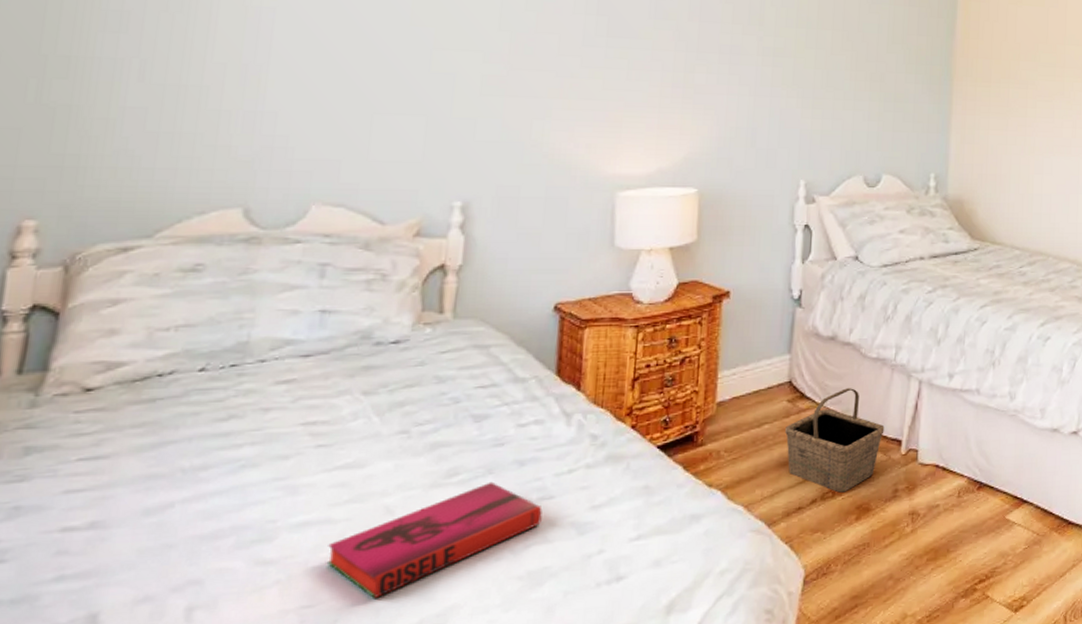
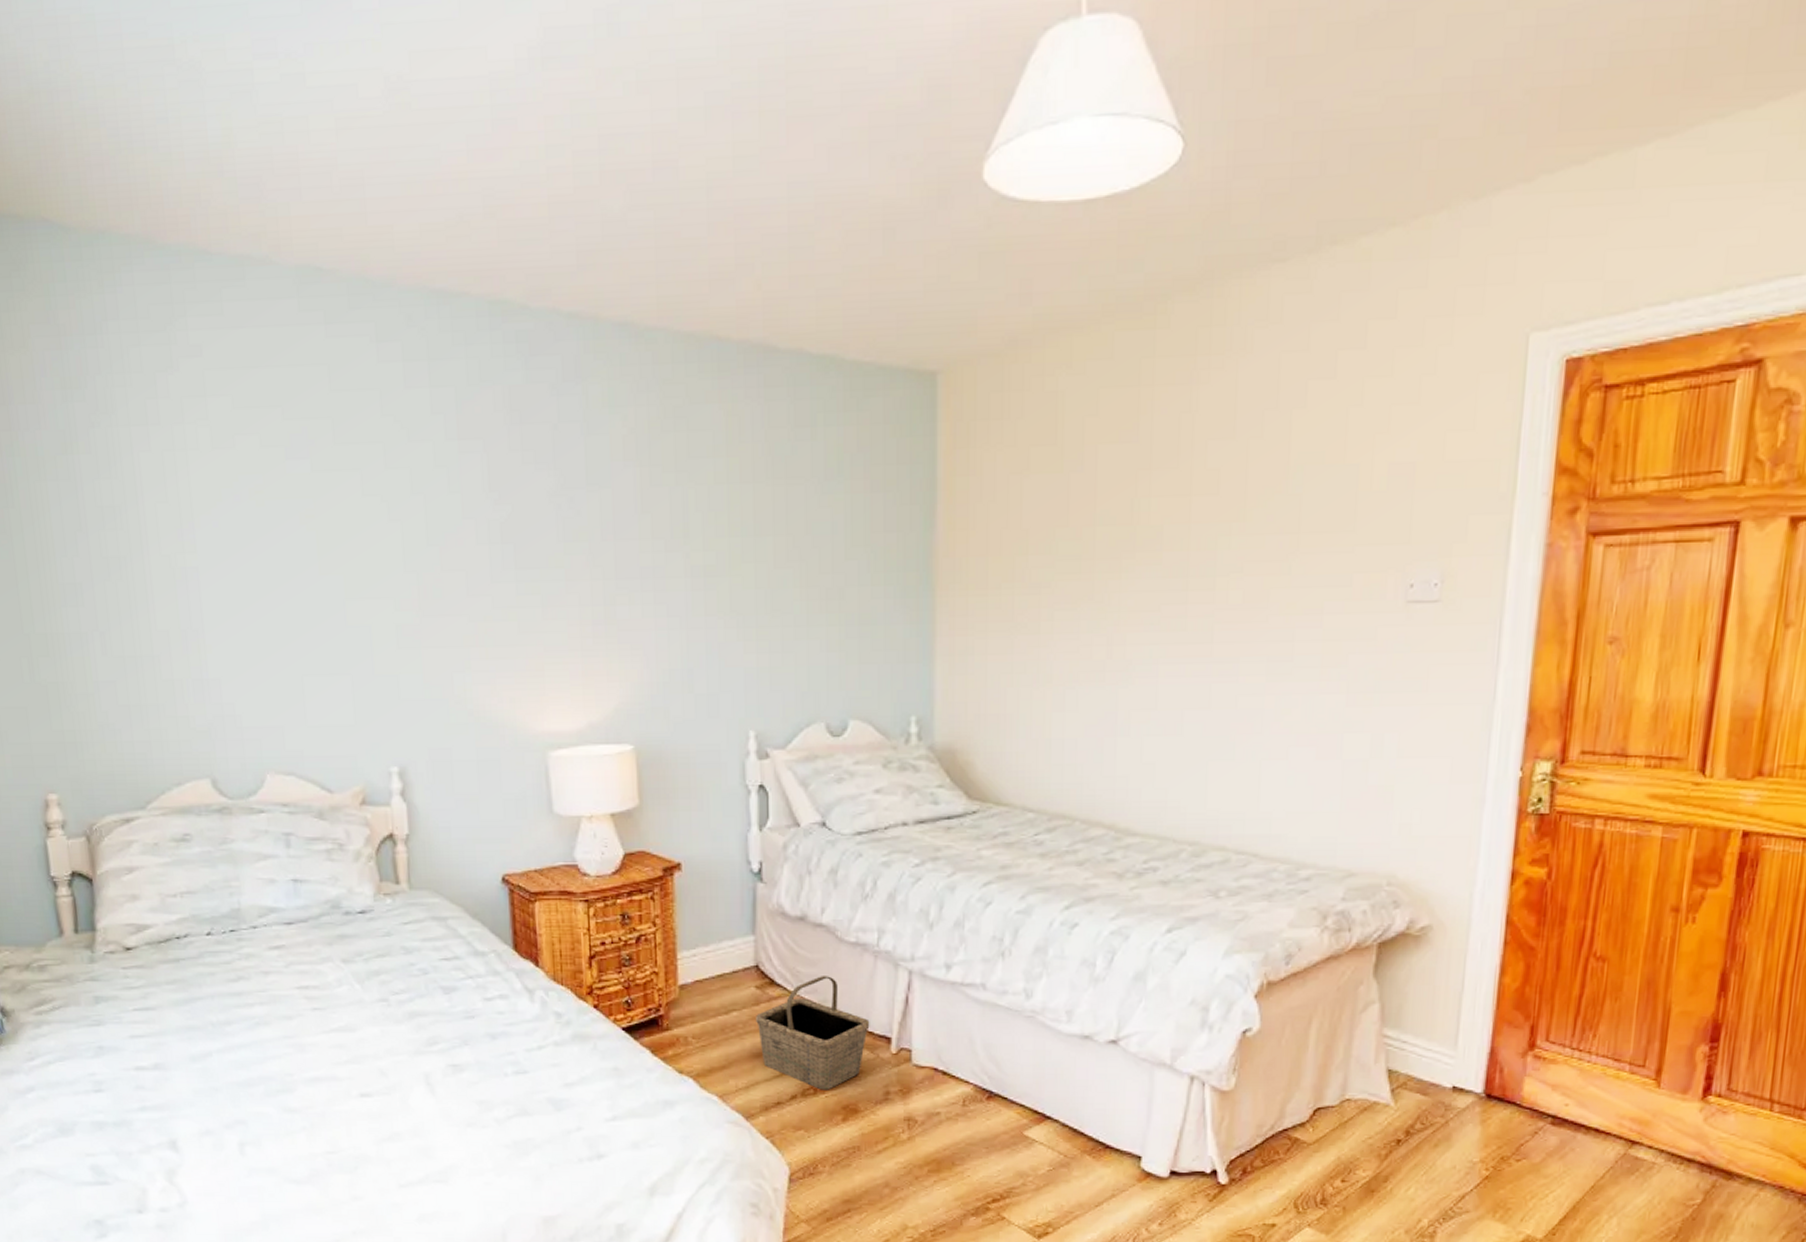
hardback book: present [326,481,543,600] -> none [338,1052,519,1152]

